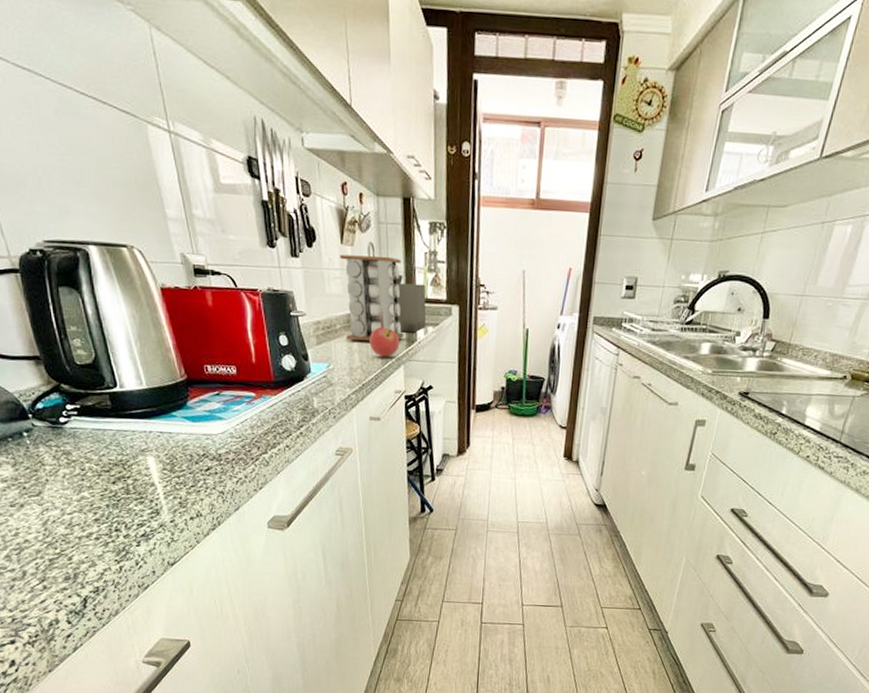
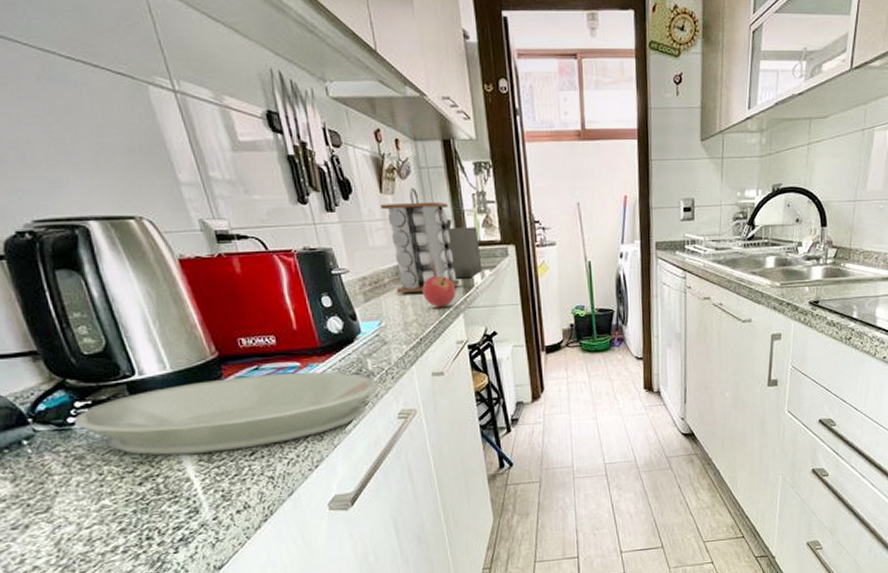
dish: none [65,400,322,464] -> present [74,372,379,456]

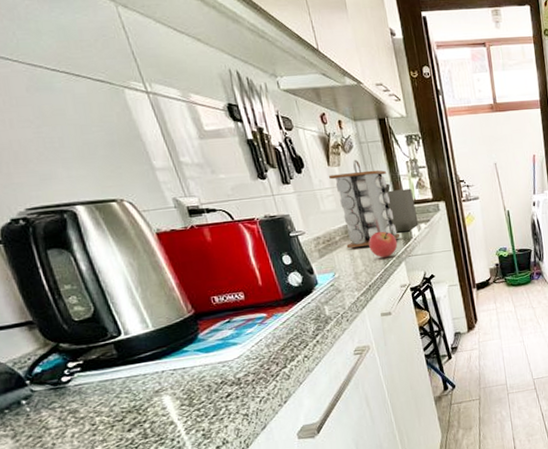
dish: present [74,372,379,456] -> none [67,319,336,405]

